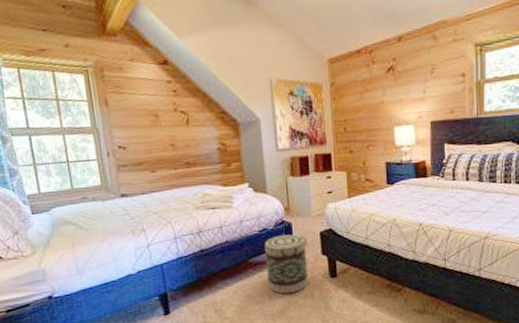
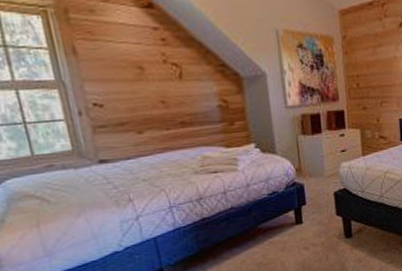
basket: present [264,234,309,294] -> none [275,196,323,259]

